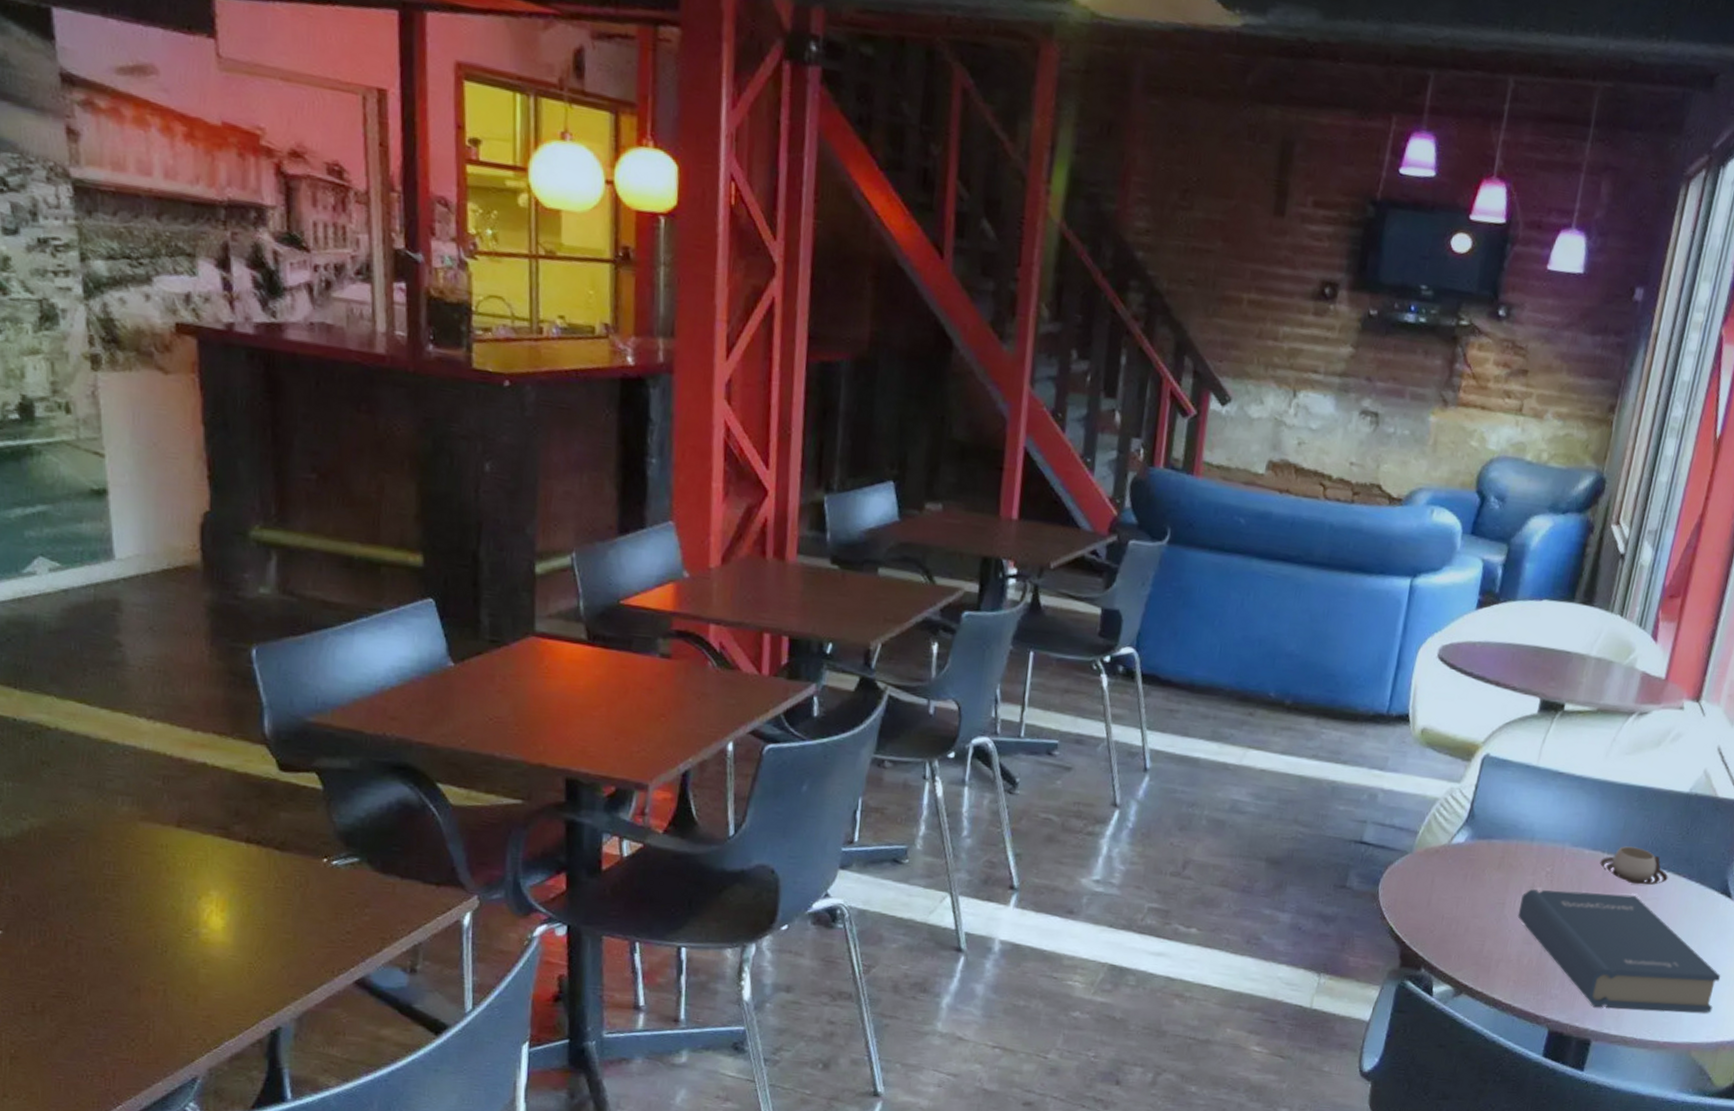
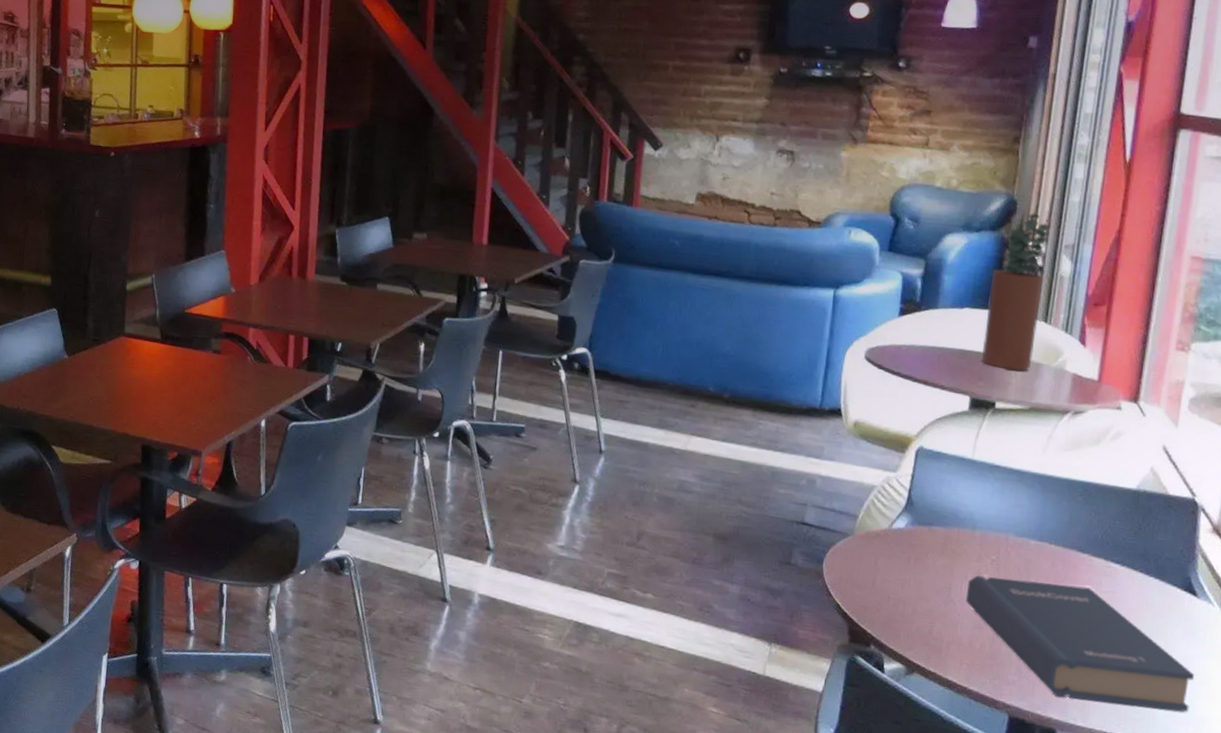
vase: none [1555,485,1636,671] -> present [982,206,1050,372]
cup: present [1600,846,1668,885] -> none [1047,538,1123,578]

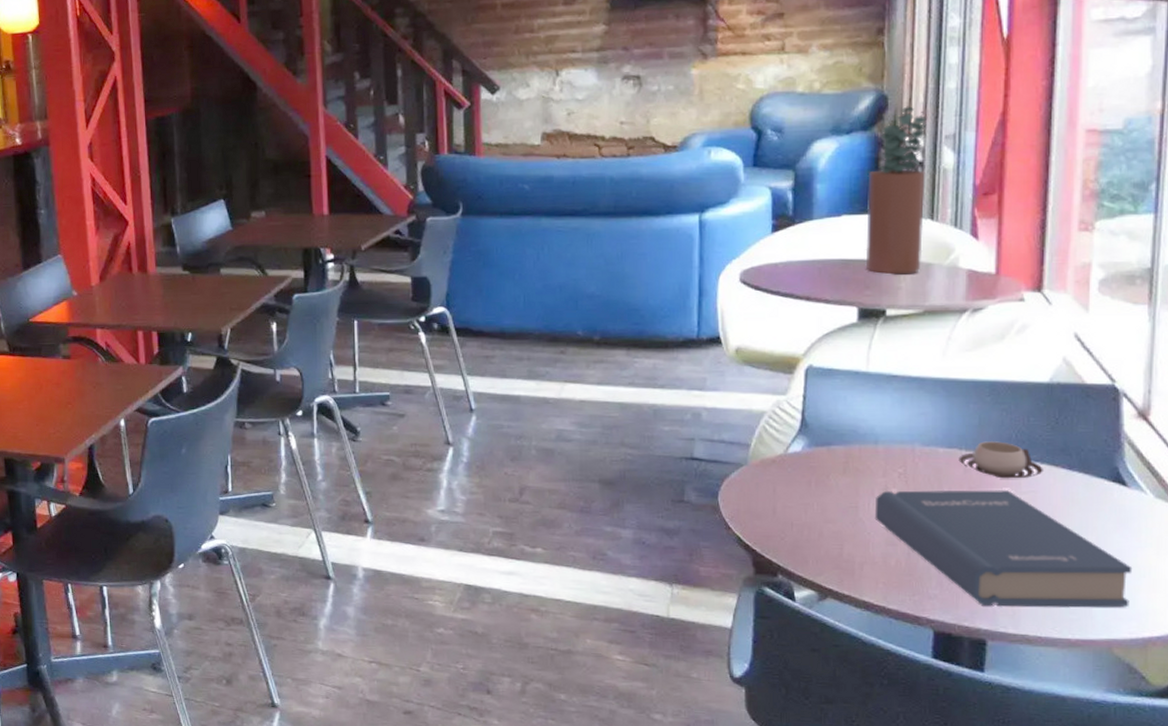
cup: none [1047,538,1123,578] -> present [958,441,1043,479]

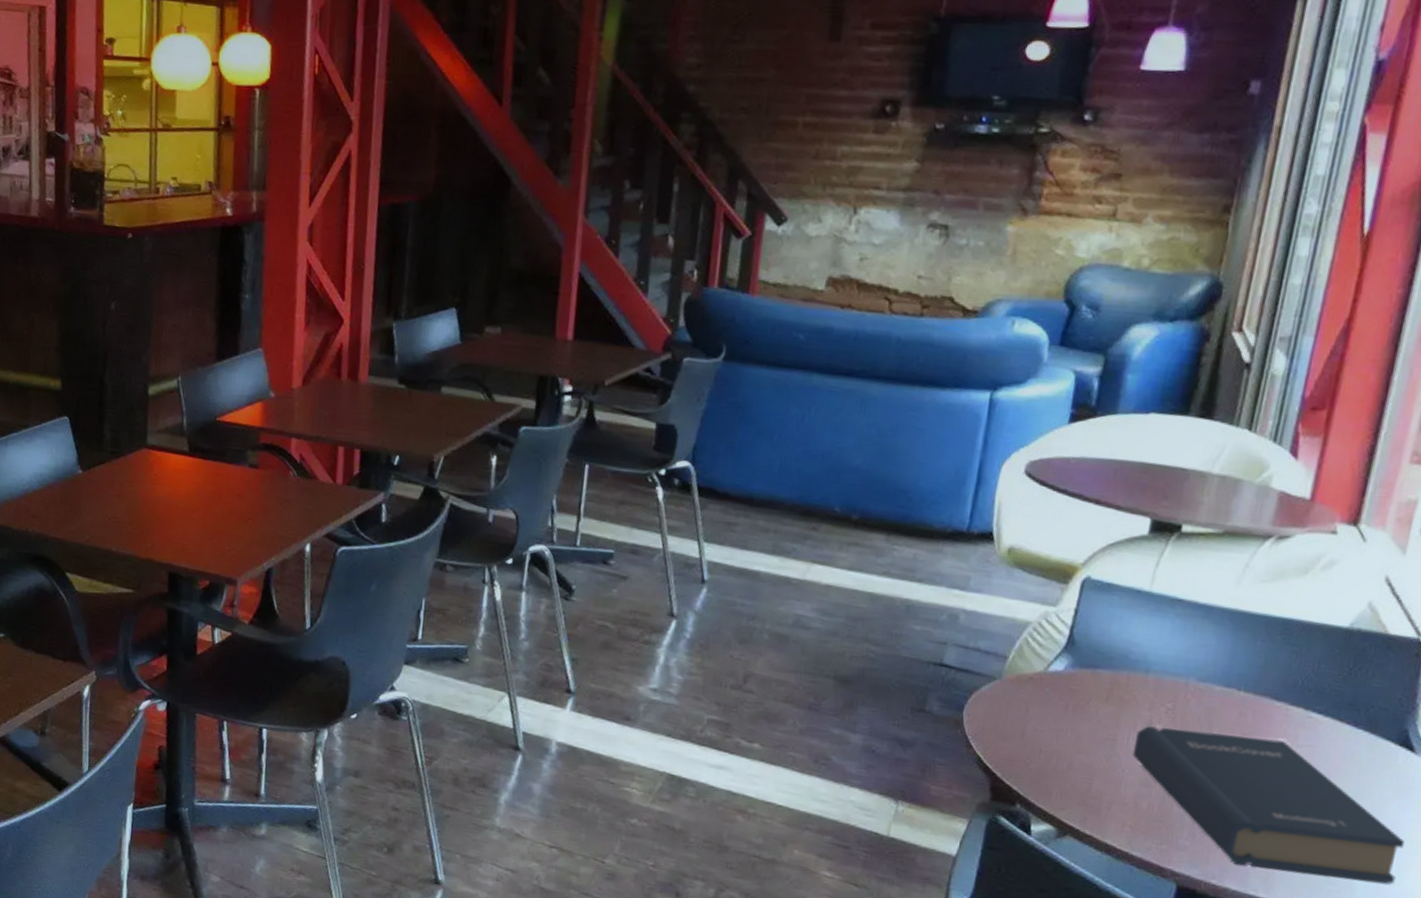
vase: present [865,98,927,275] -> none [1168,290,1263,490]
cup: present [958,441,1043,479] -> none [1235,684,1326,731]

